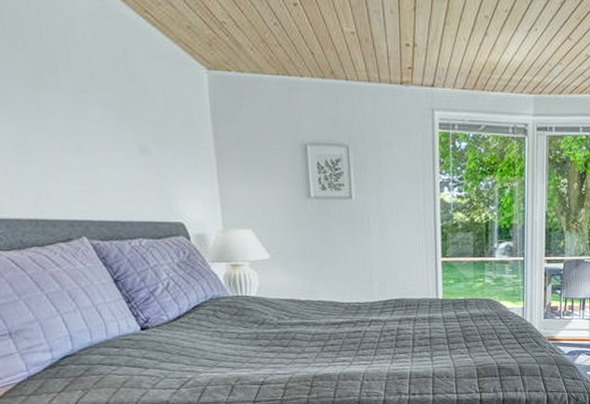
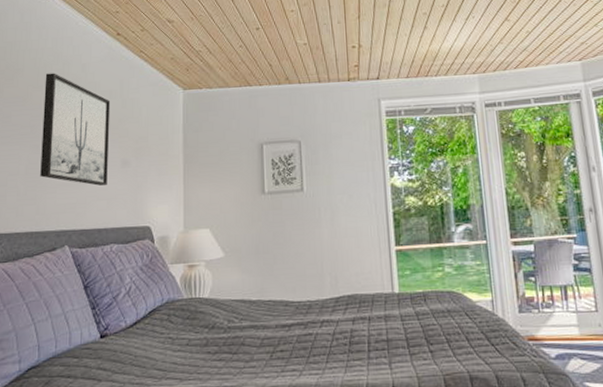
wall art: none [13,22,124,173] -> present [40,73,111,186]

